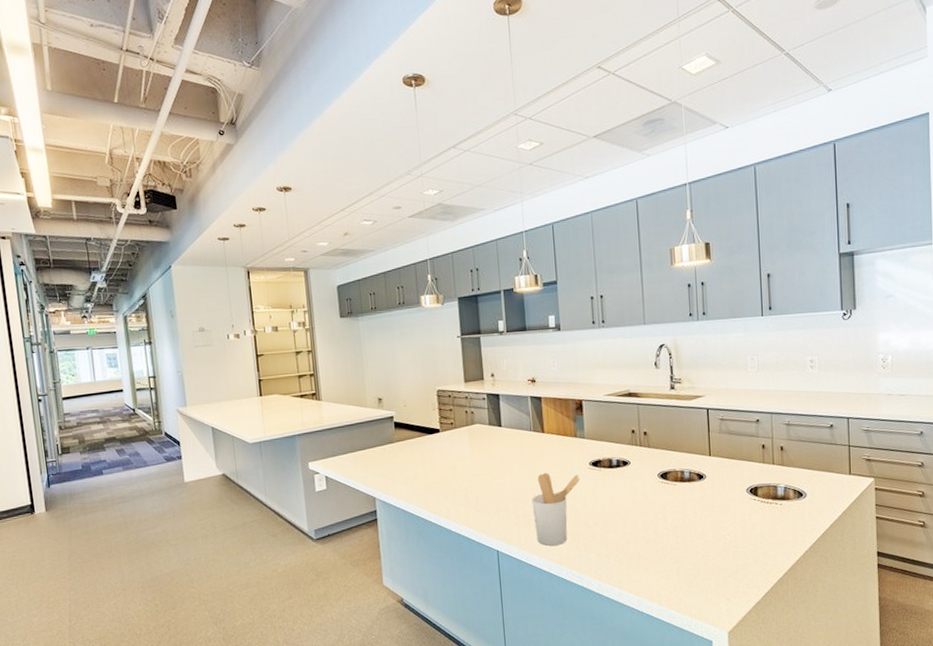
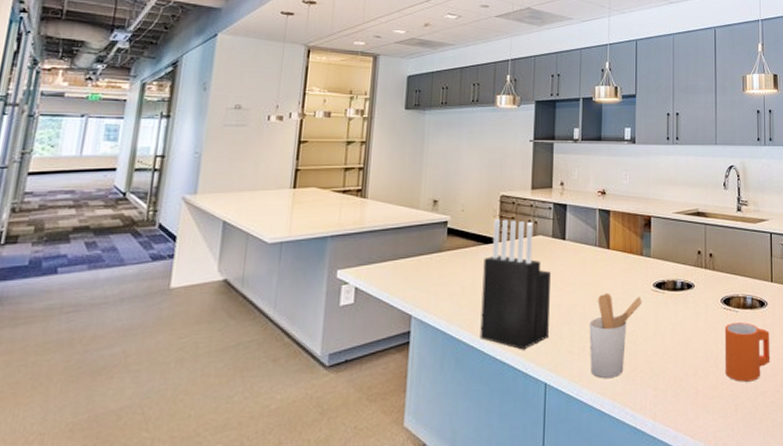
knife block: none [430,411,496,524] -> present [480,219,551,350]
mug: none [662,494,711,548] -> present [724,322,770,382]

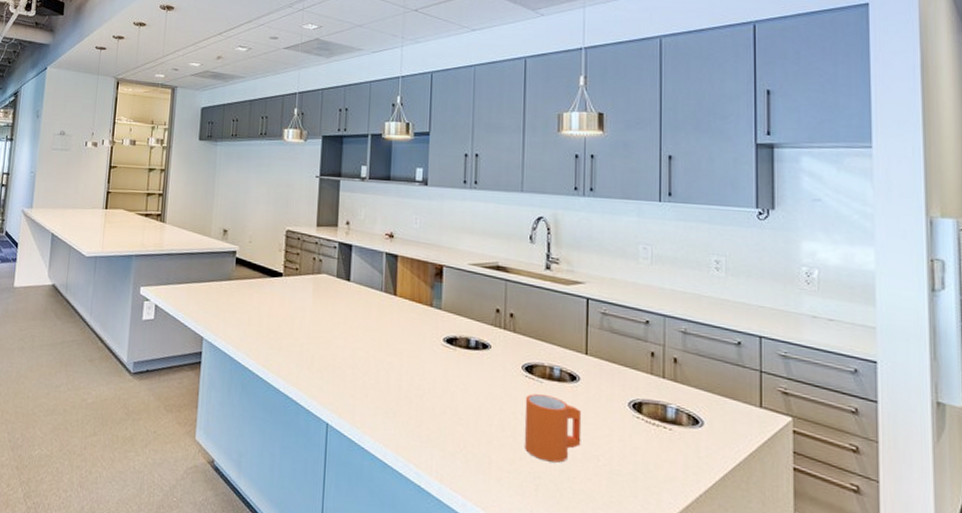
knife block: present [480,219,551,350] -> none [264,253,334,387]
utensil holder: present [589,292,642,378] -> none [372,341,430,430]

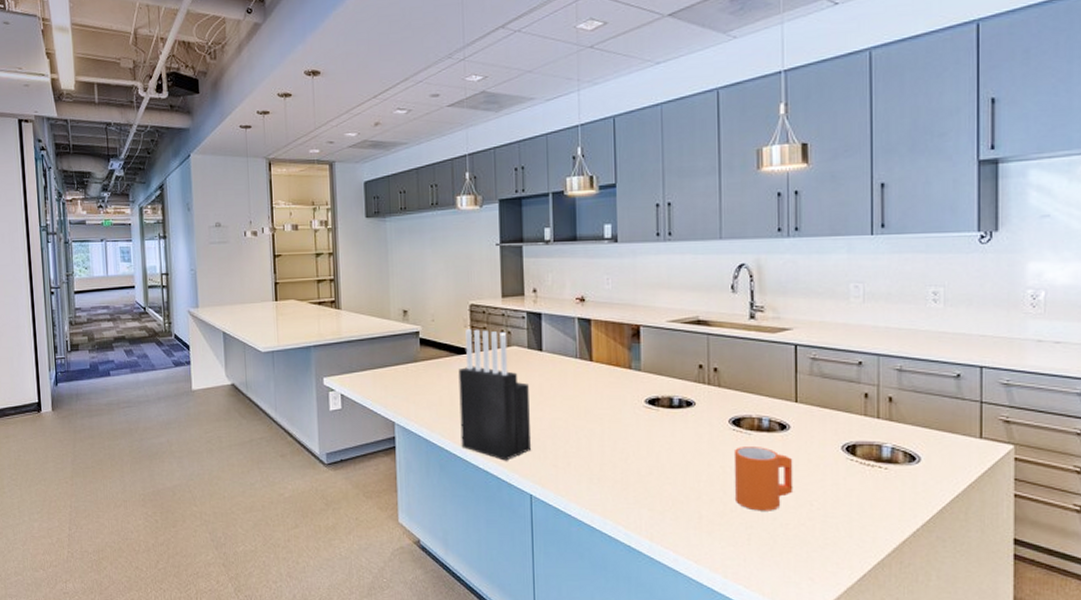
knife block: none [264,253,334,387] -> present [458,329,531,461]

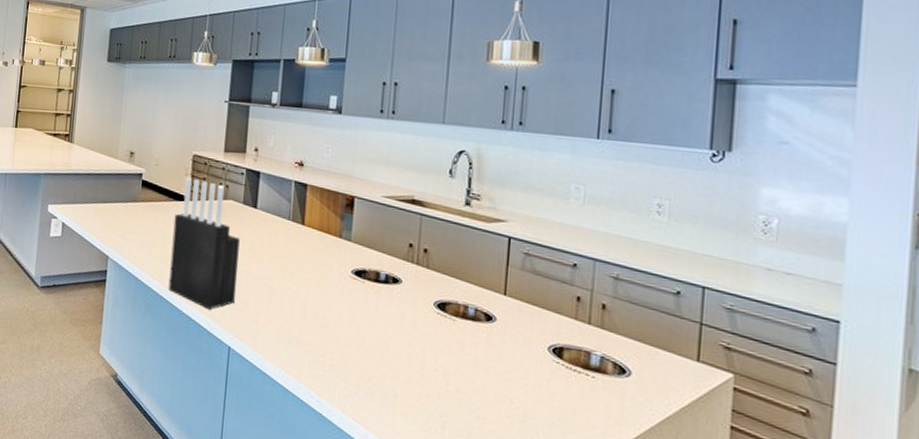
mug: present [733,447,793,511] -> none [433,331,496,402]

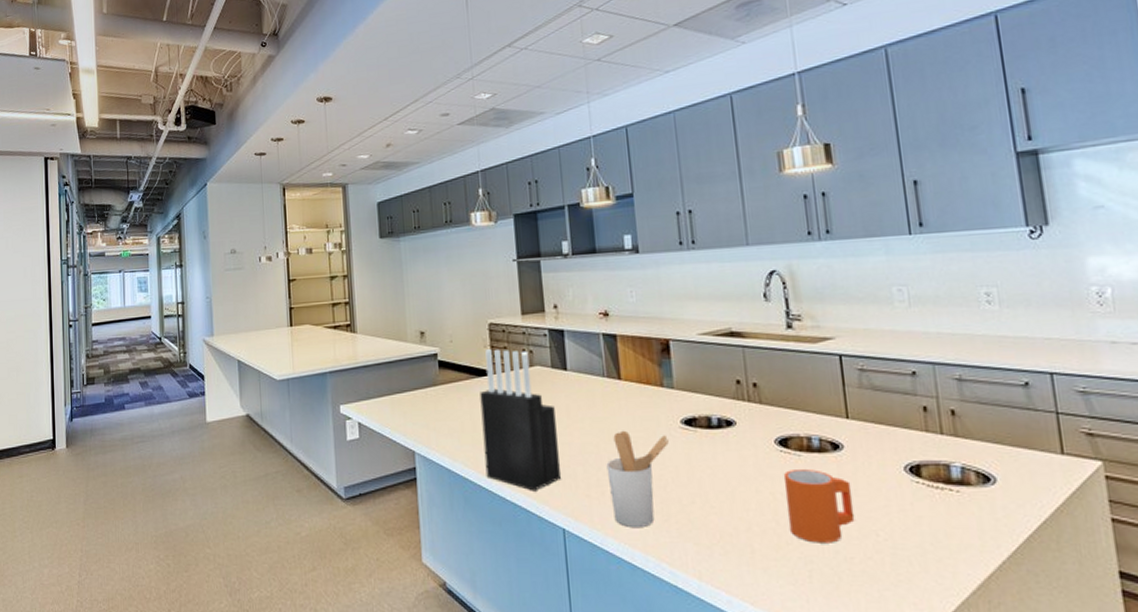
utensil holder: none [276,270,338,358] -> present [606,430,669,527]
mug: none [433,331,496,402] -> present [783,469,855,543]

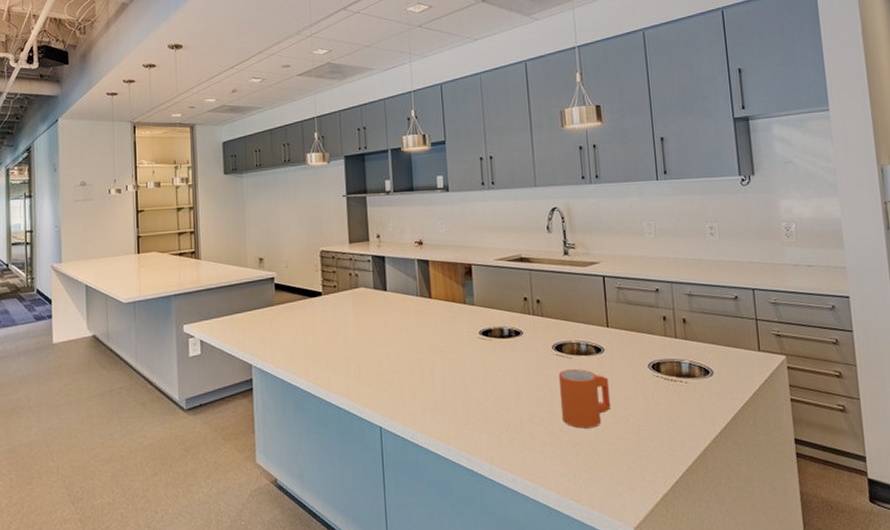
knife block: present [480,349,561,491] -> none [311,273,379,396]
utensil holder: present [606,430,669,527] -> none [418,341,469,423]

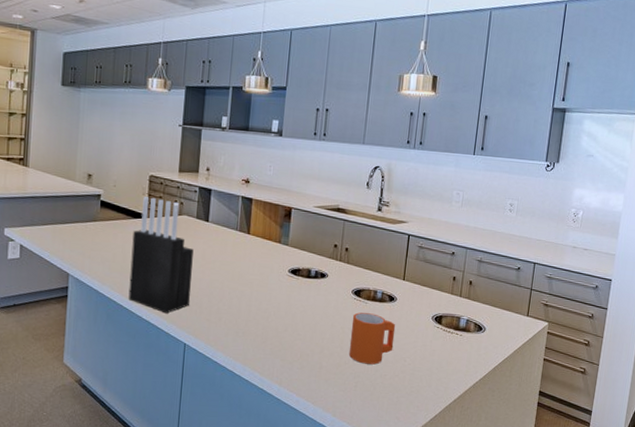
knife block: none [311,273,379,396] -> present [128,197,194,314]

